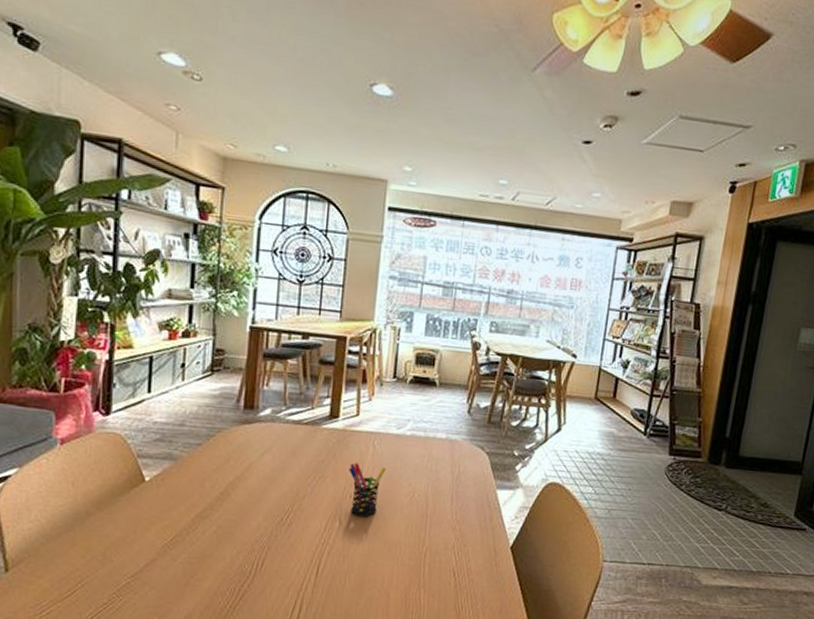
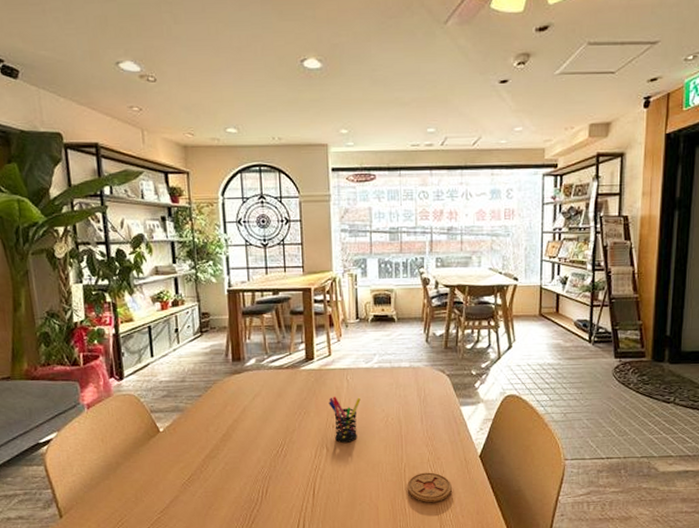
coaster: none [425,560,476,595] -> present [407,472,452,502]

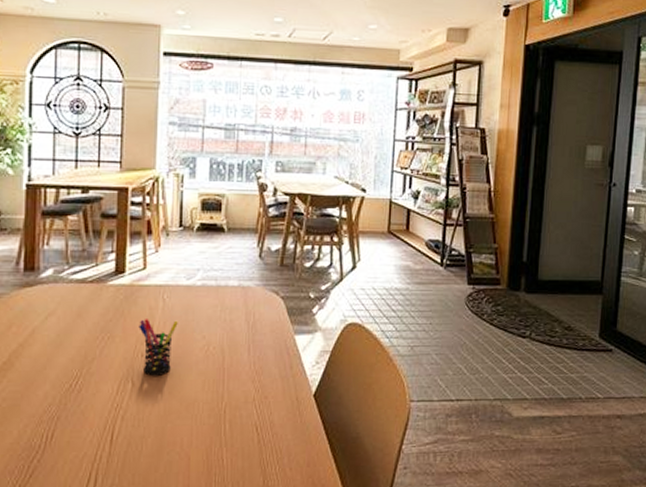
coaster: present [407,472,452,502] -> none [226,414,280,451]

